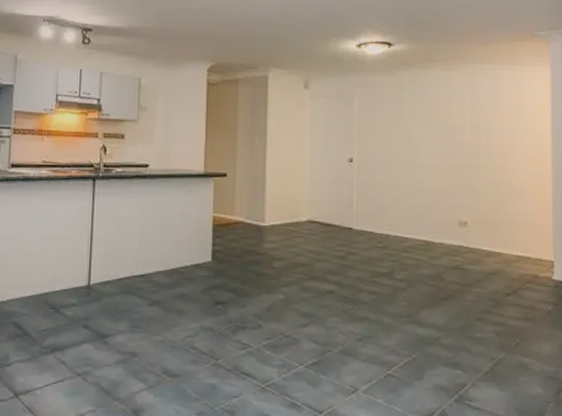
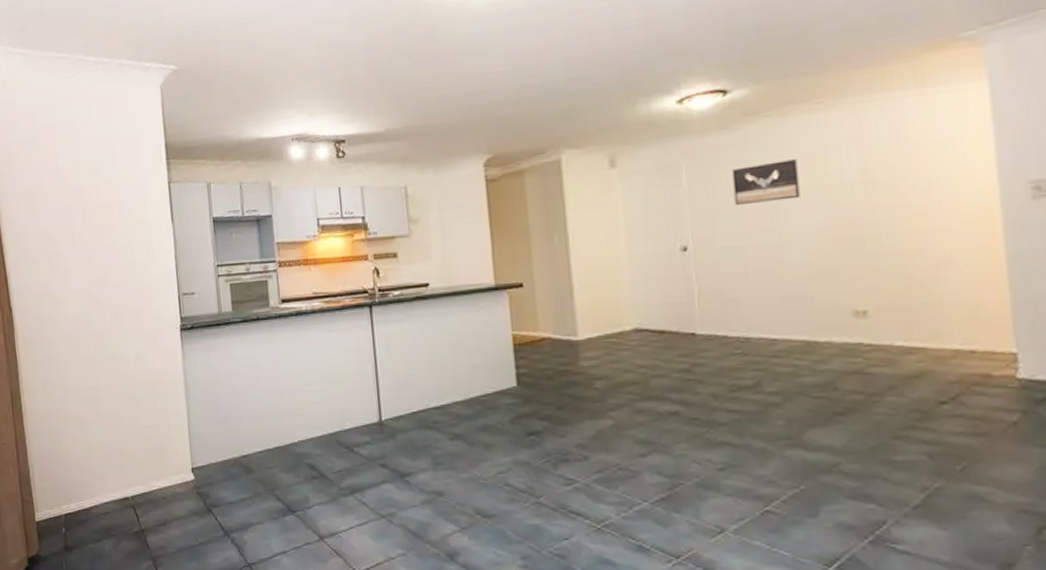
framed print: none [389,102,432,132] -> present [732,159,800,205]

